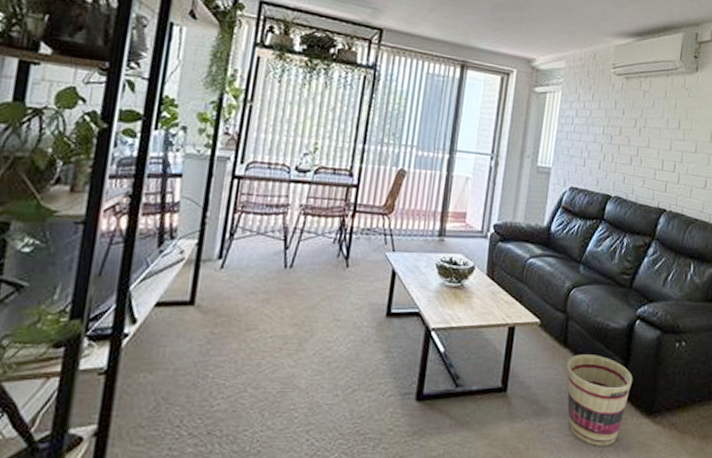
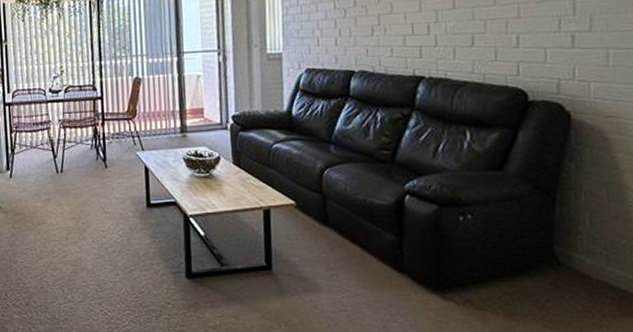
basket: present [566,354,633,446] -> none [331,232,411,321]

